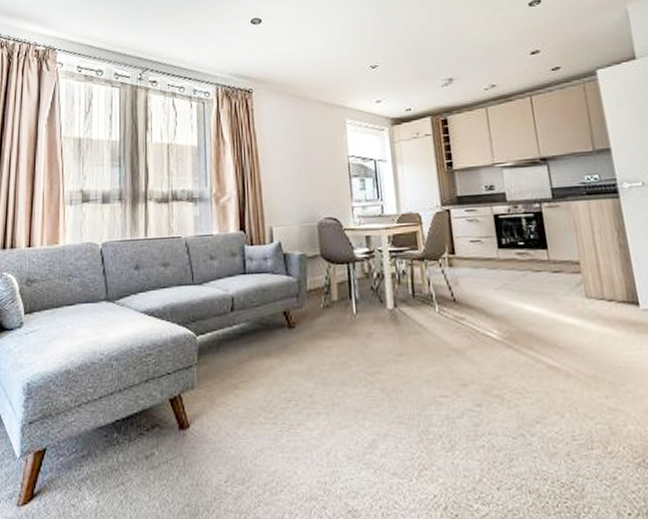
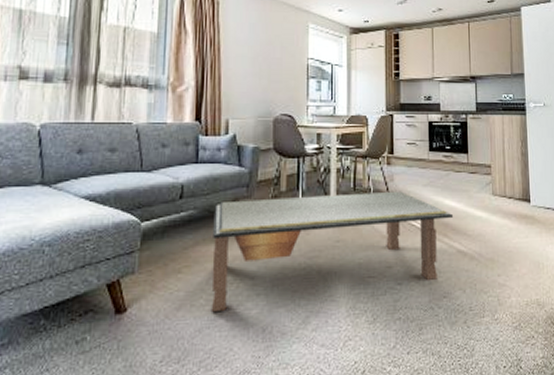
coffee table: none [265,296,538,430] -> present [211,191,454,311]

